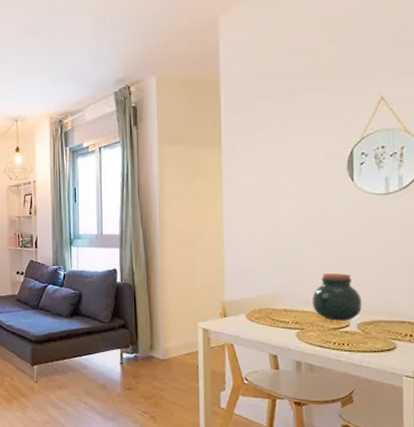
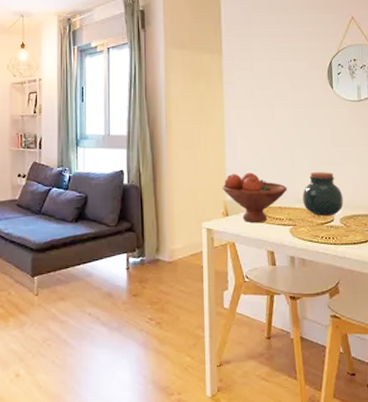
fruit bowl: none [220,273,294,326] -> present [222,172,287,223]

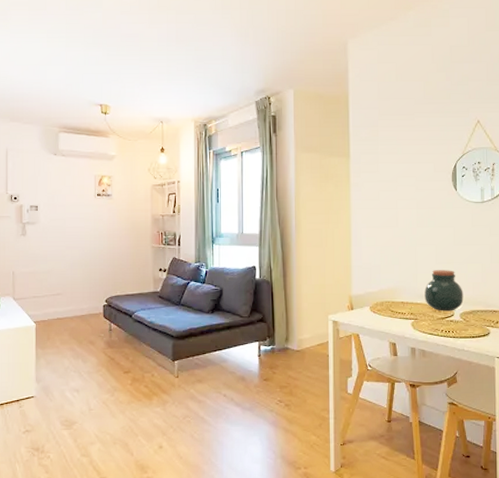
fruit bowl: present [222,172,287,223] -> none [347,270,410,317]

